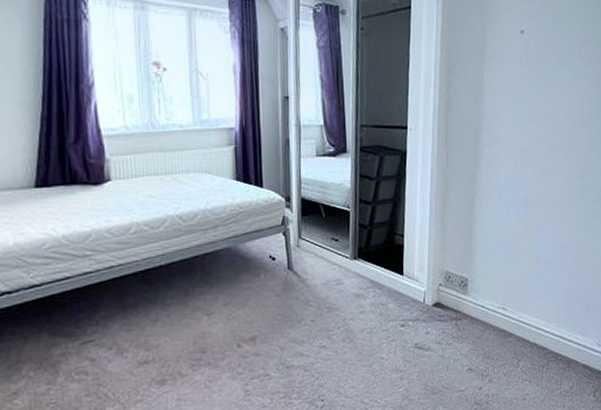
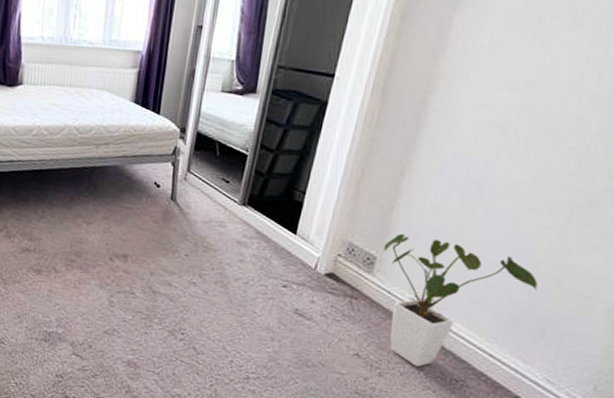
house plant: none [471,251,578,365] -> present [383,233,538,367]

